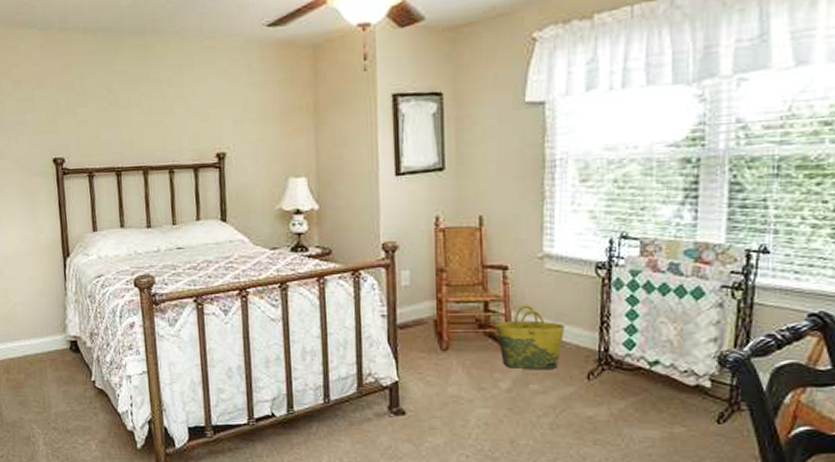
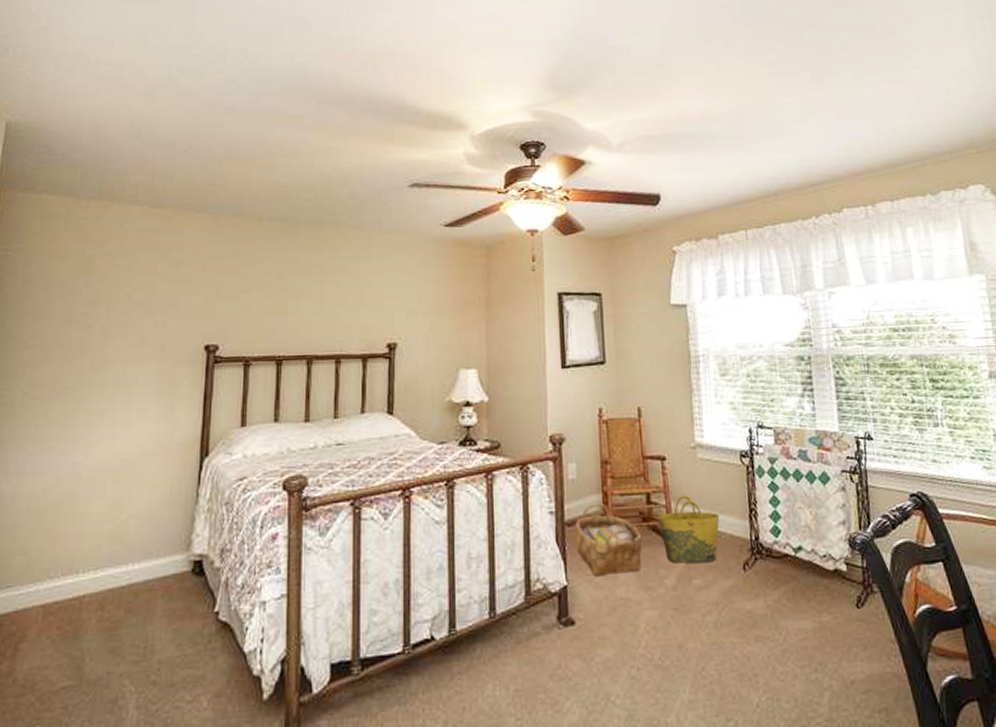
woven basket: none [407,308,478,375] -> present [575,502,642,577]

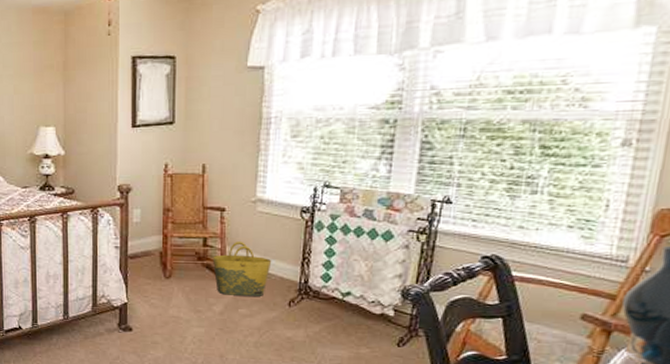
woven basket: present [575,502,642,577] -> none [137,242,196,299]

